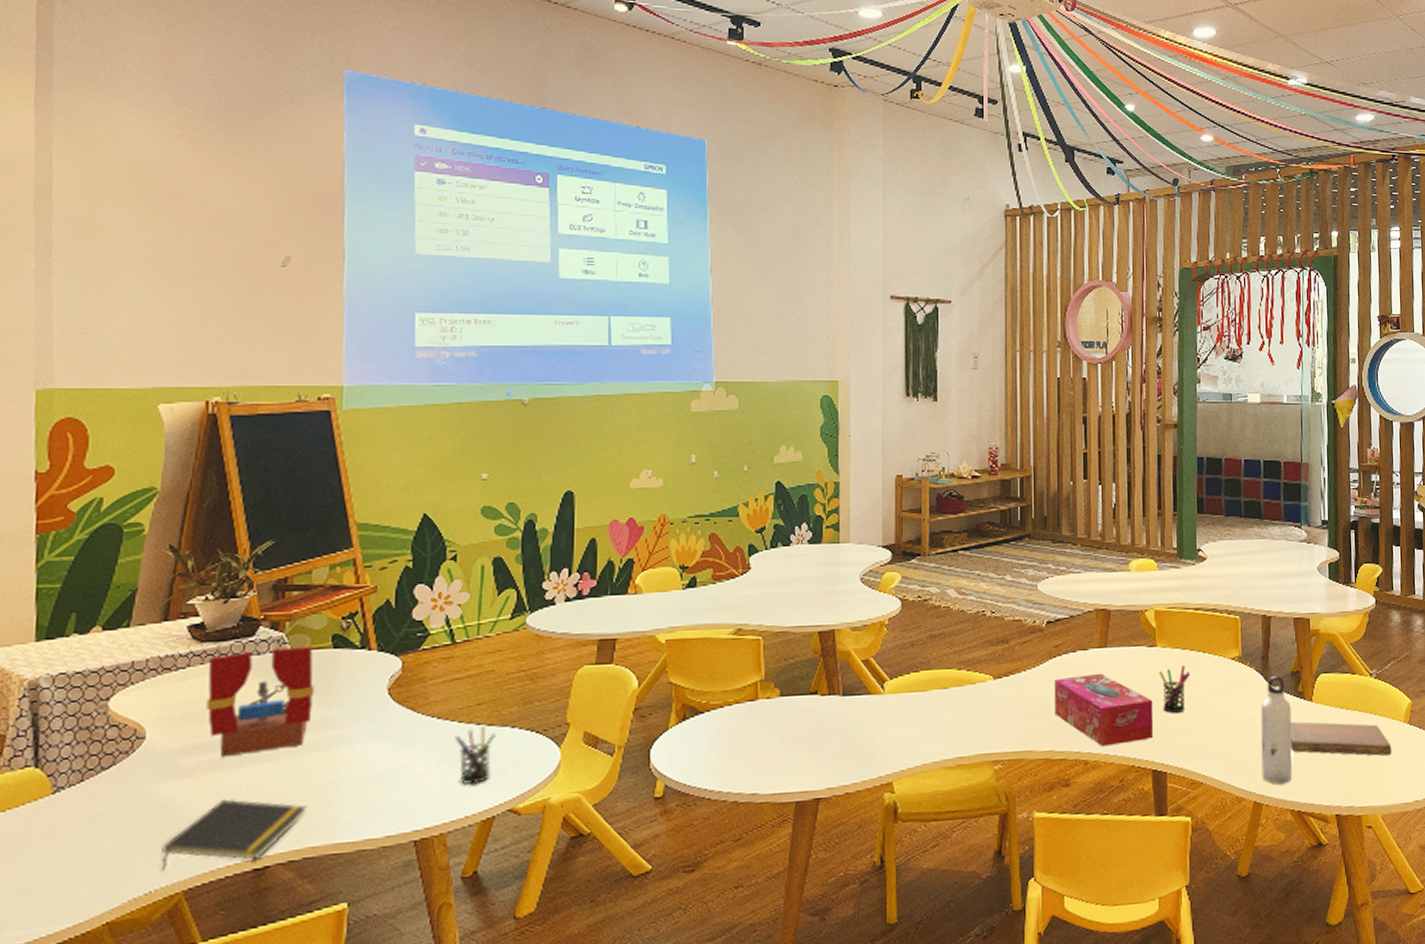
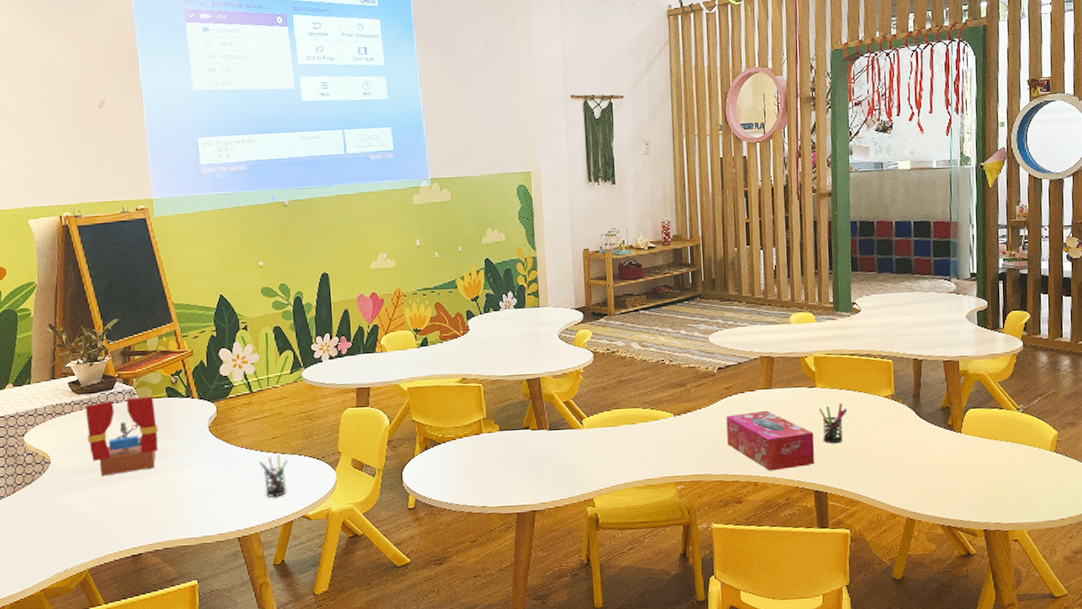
notepad: present [161,798,308,871] -> none [71,506,163,555]
water bottle: present [1260,676,1293,785] -> none [913,411,943,504]
notebook: present [1290,721,1392,756] -> none [940,450,1038,480]

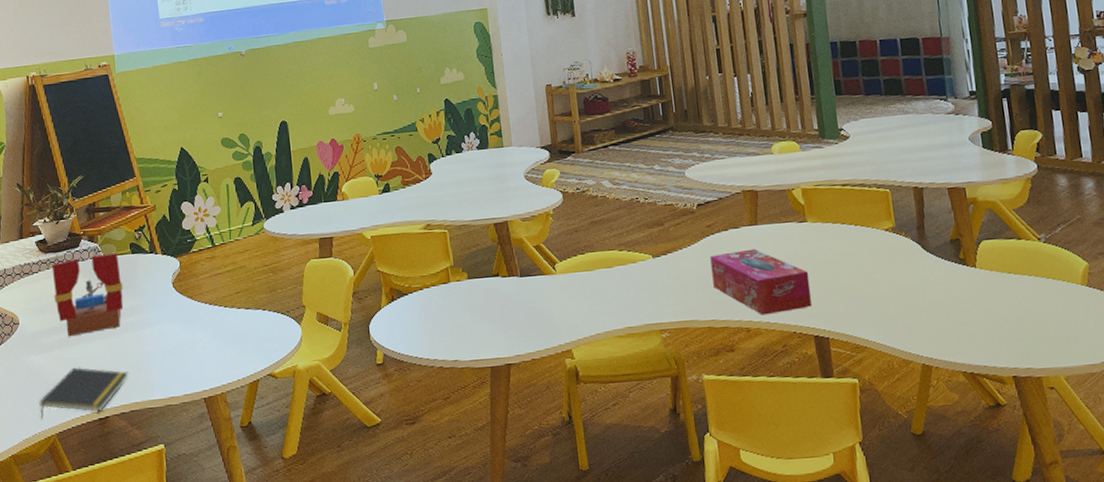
notepad: none [71,506,163,555] -> present [39,367,129,419]
pen holder: present [259,454,288,498] -> none [223,310,252,356]
pen holder: present [818,403,847,443] -> none [811,238,844,283]

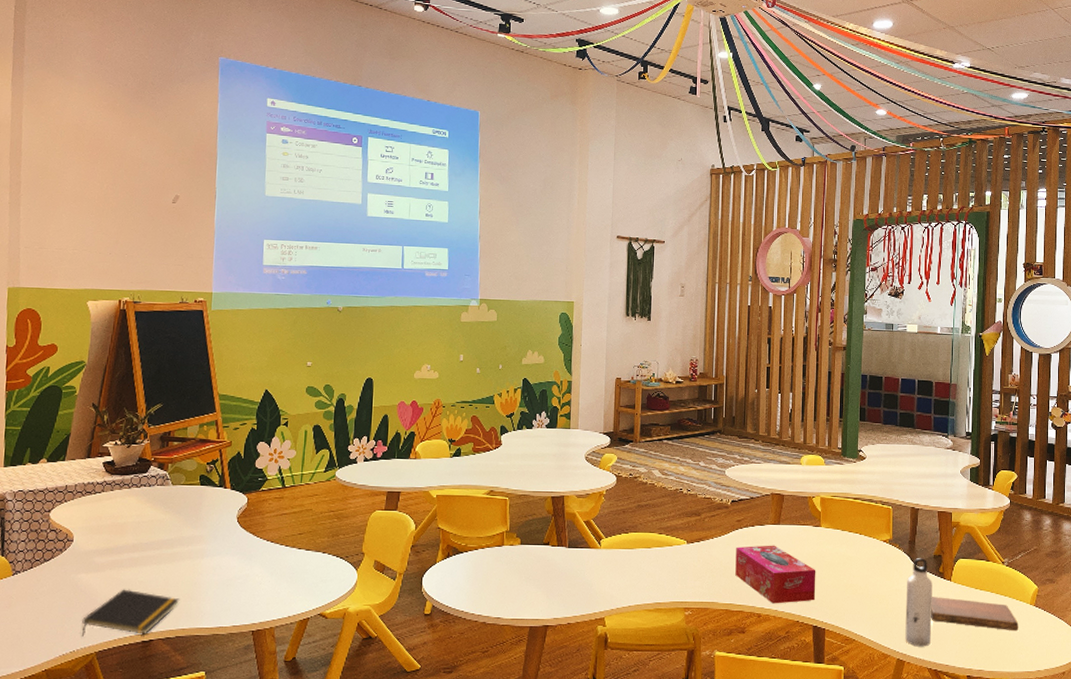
toy theatre: present [51,253,124,337] -> none [114,482,187,559]
water bottle: none [921,244,961,348] -> present [905,558,932,647]
notebook: none [954,287,1071,319] -> present [931,597,1019,632]

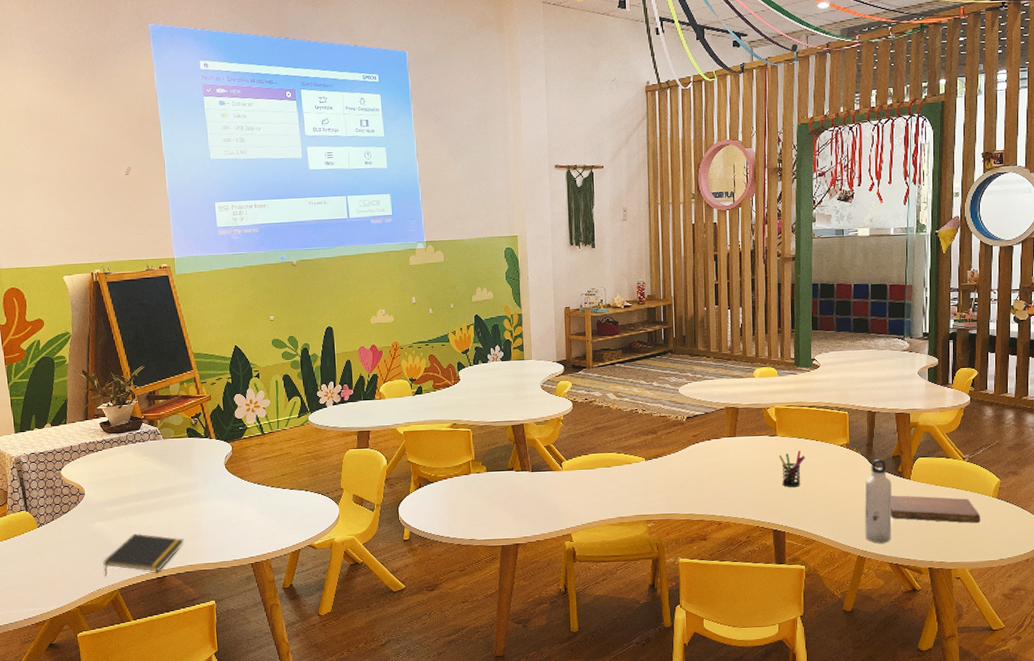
tissue box: present [735,545,816,604] -> none [693,456,775,512]
pen holder: none [821,544,848,581] -> present [778,451,805,487]

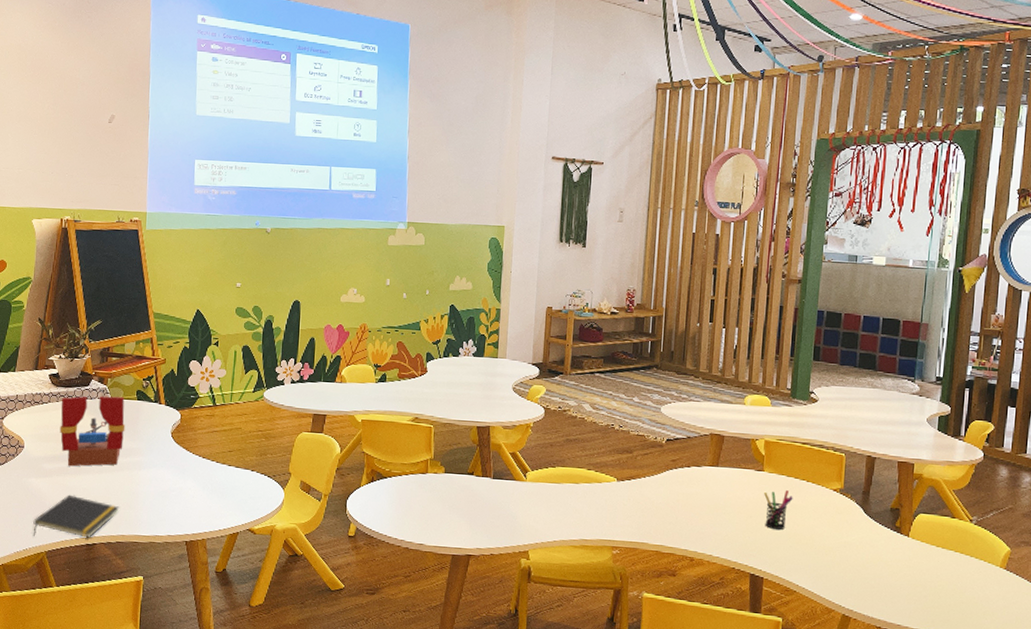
toy theatre: none [114,436,180,507] -> present [59,396,125,467]
water bottle: present [865,459,892,544] -> none [852,510,887,604]
notebook: present [890,495,981,524] -> none [883,552,985,595]

